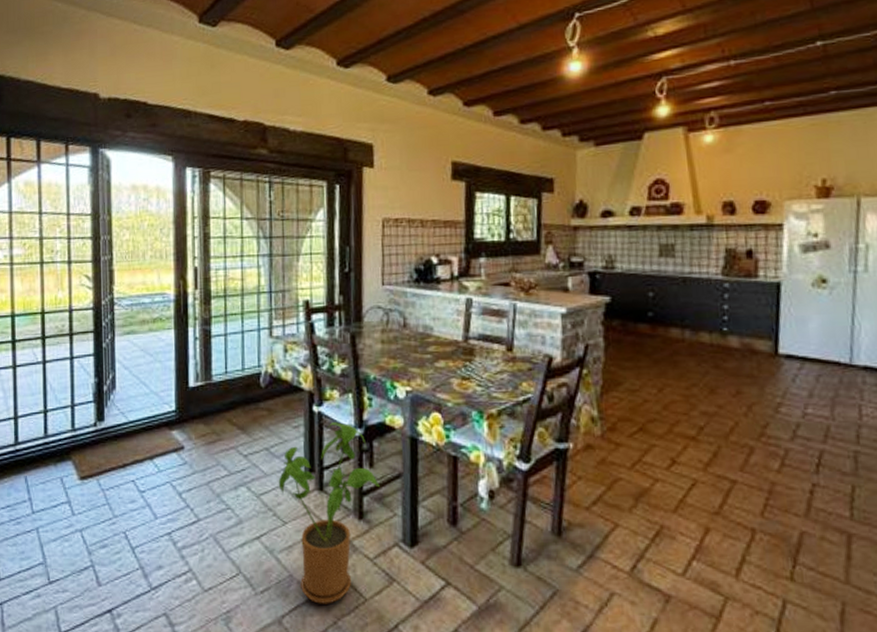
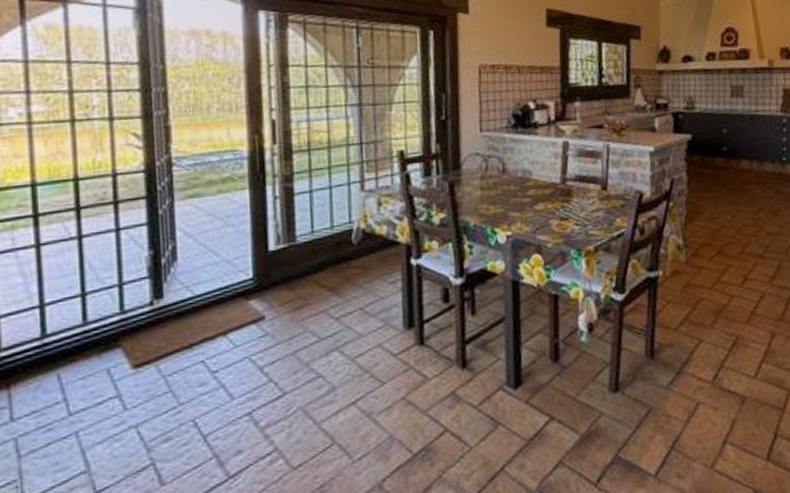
house plant: present [278,422,380,604] -> none [374,273,483,461]

